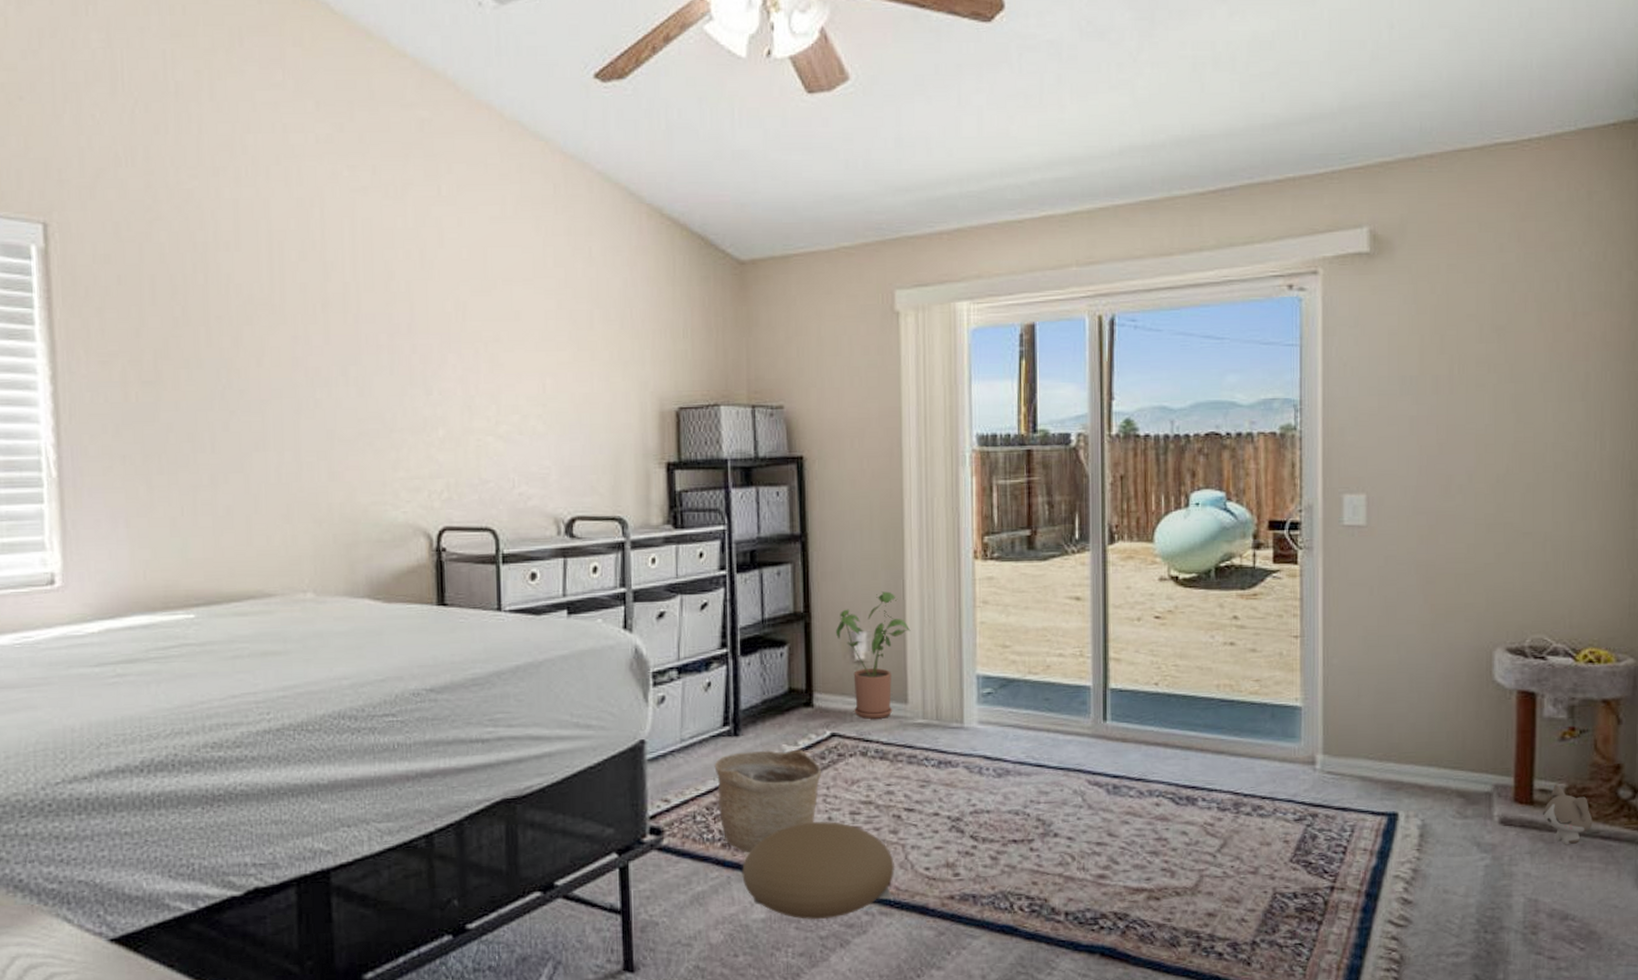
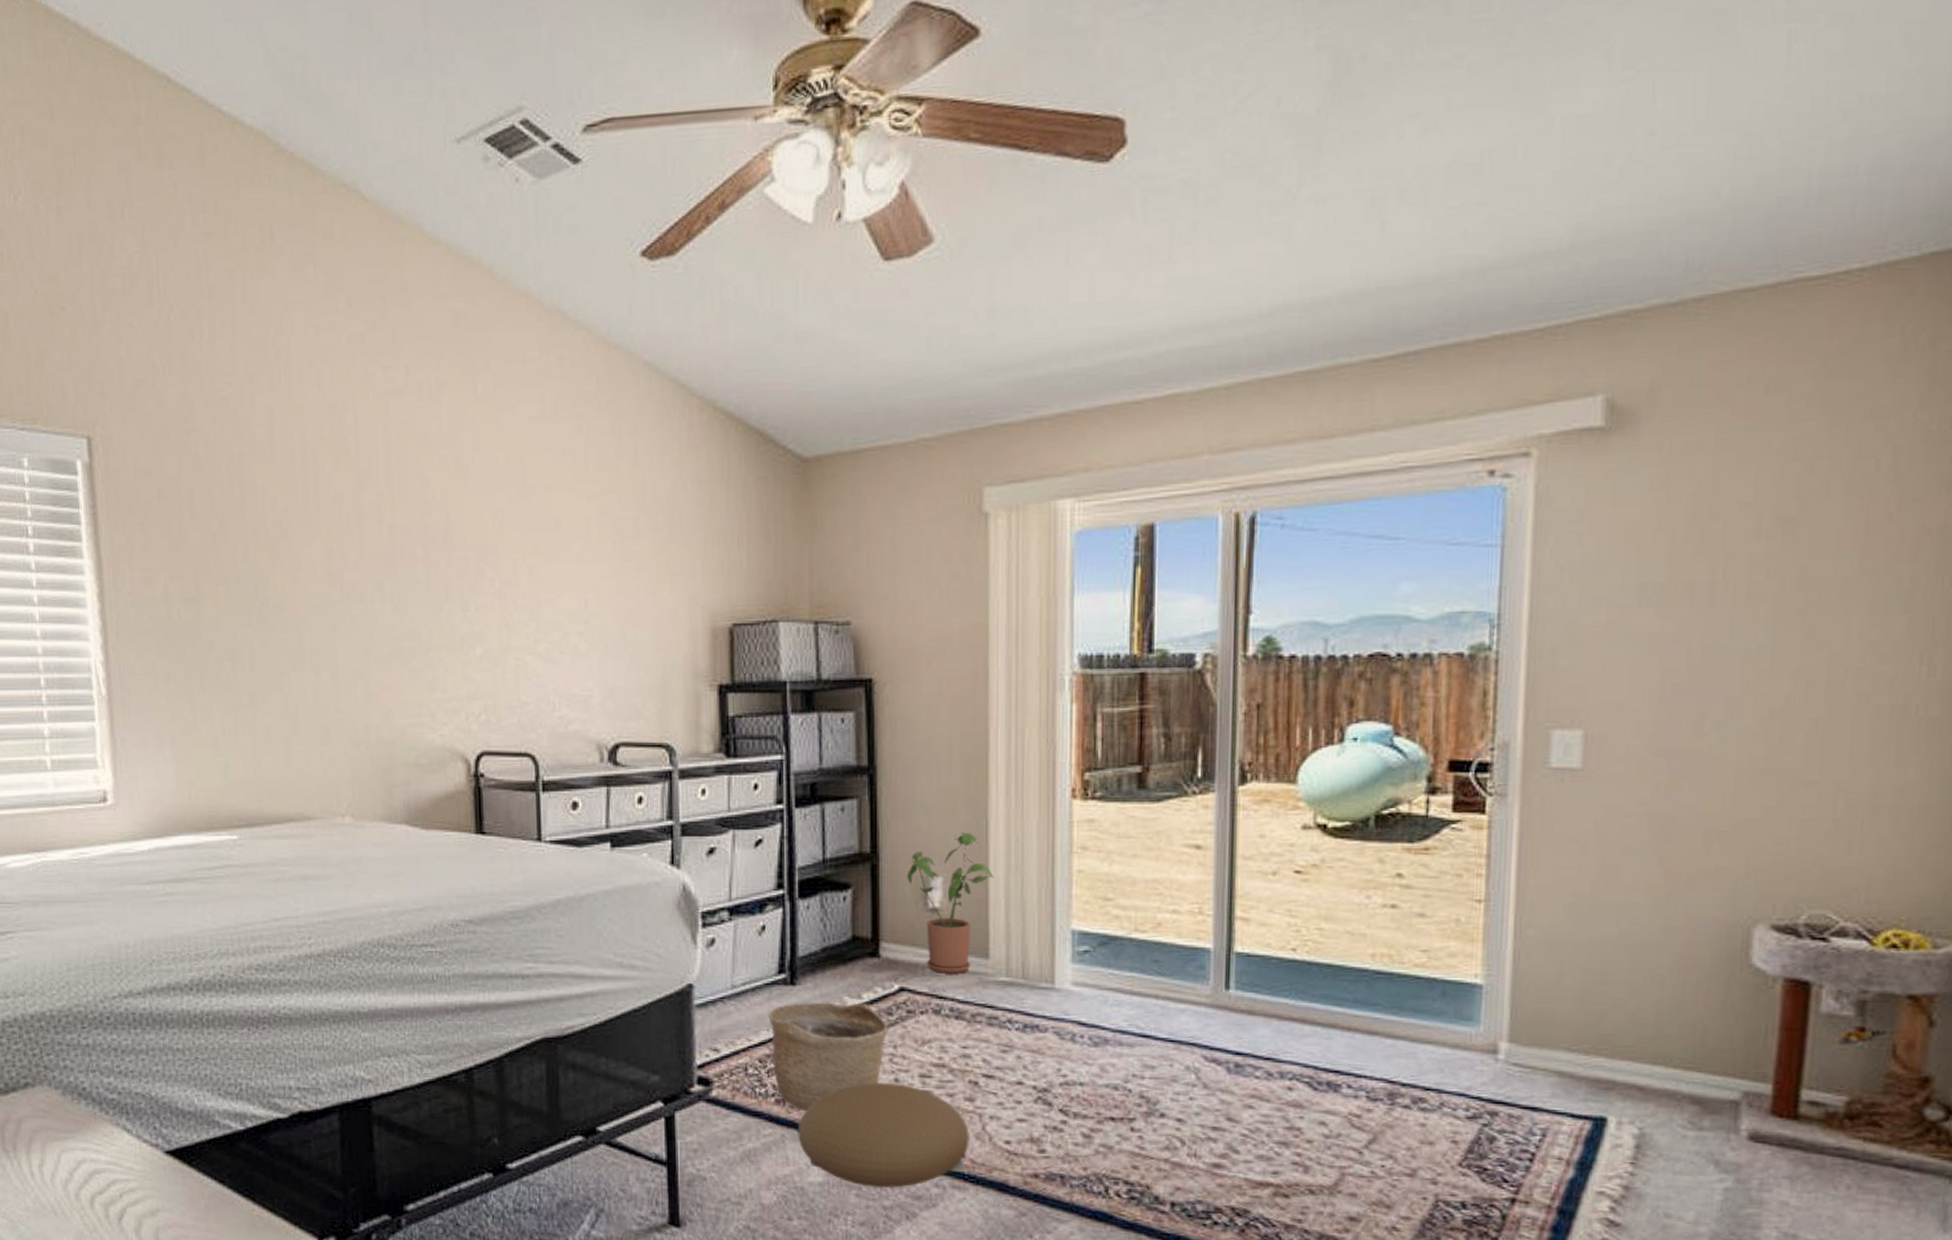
cat toy: present [1543,784,1593,845] -> none [1811,1096,1884,1172]

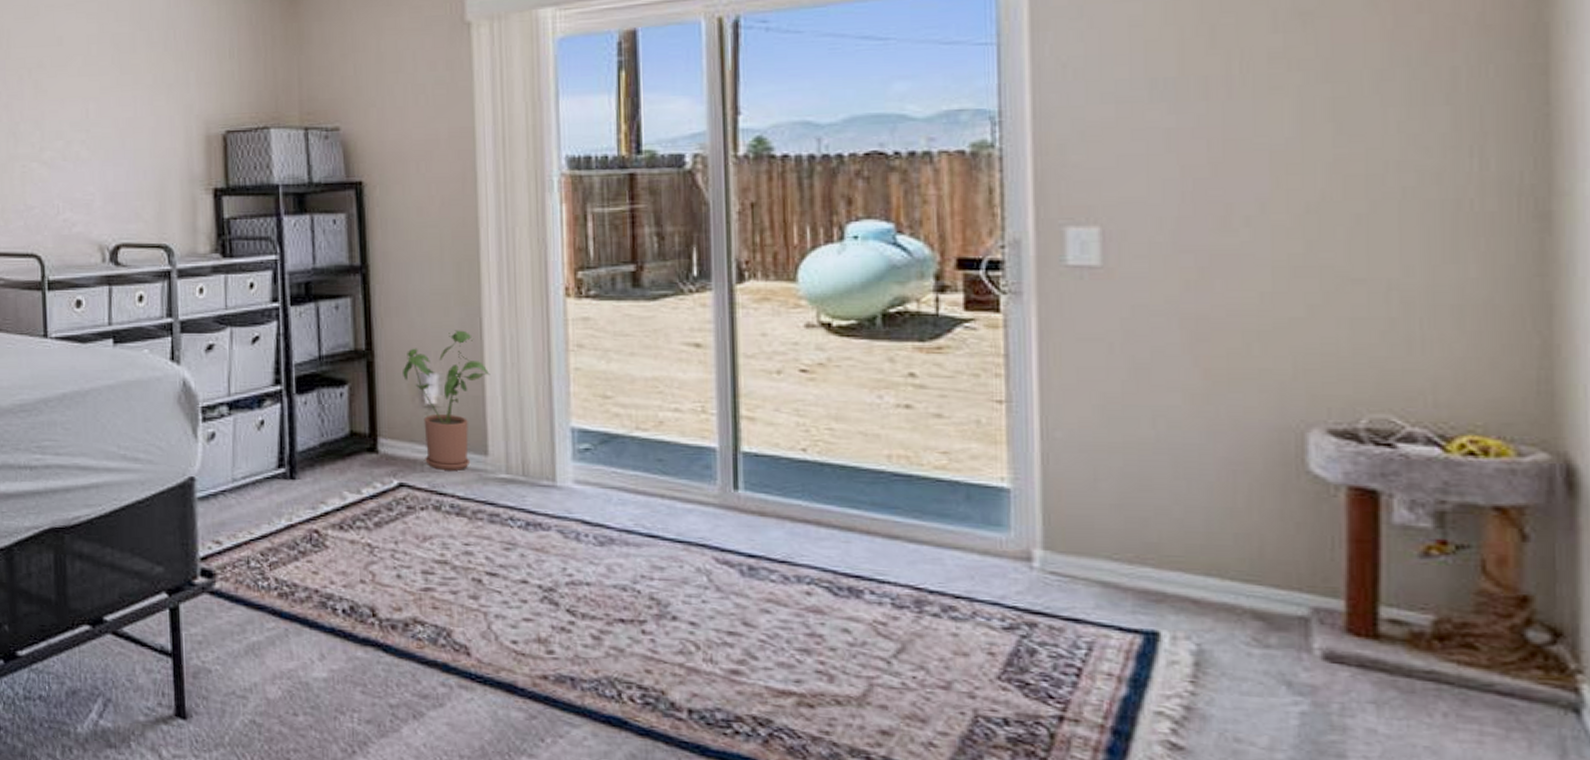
basket: present [768,1002,887,1112] -> none [269,496,388,606]
pouf: present [797,1082,971,1188] -> none [301,578,477,686]

